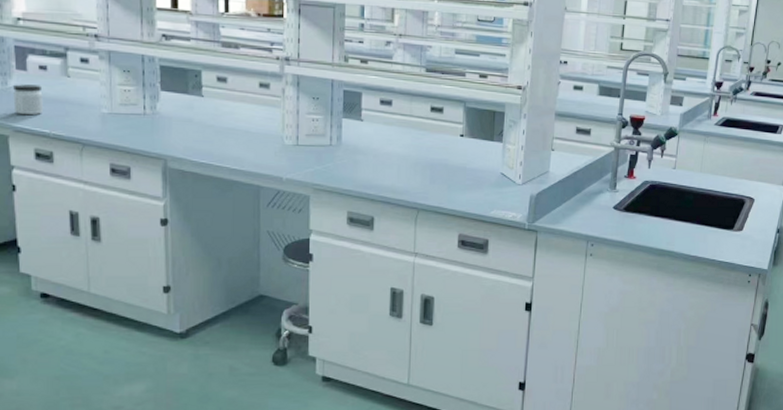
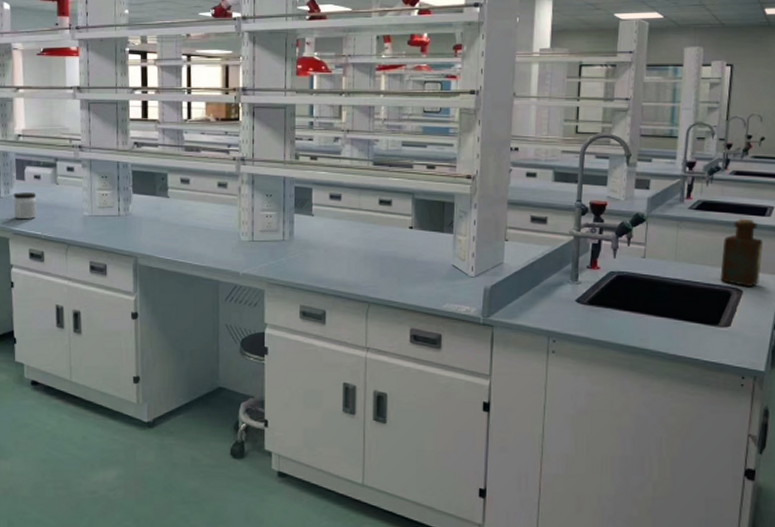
bottle: none [737,135,774,196] -> present [720,218,764,286]

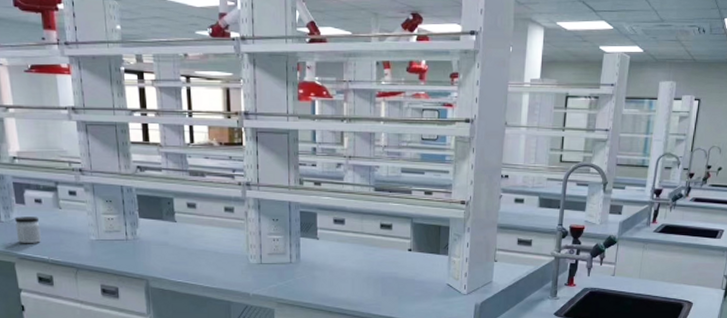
bottle: present [720,218,764,286] -> none [675,240,713,299]

